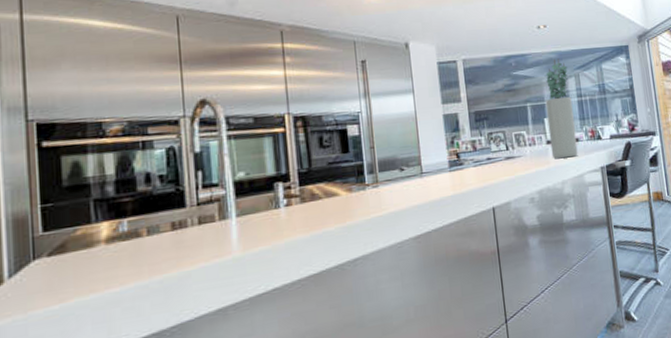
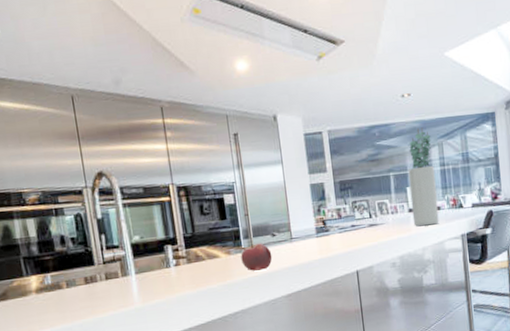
fruit: none [364,178,400,211] -> present [241,243,273,272]

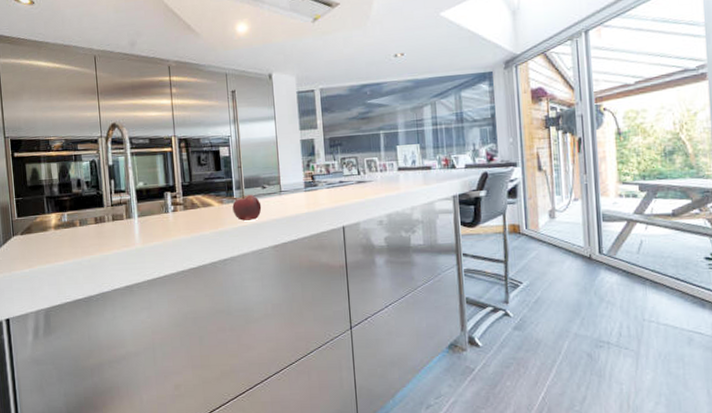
vase: present [408,127,439,227] -> none [398,86,430,186]

